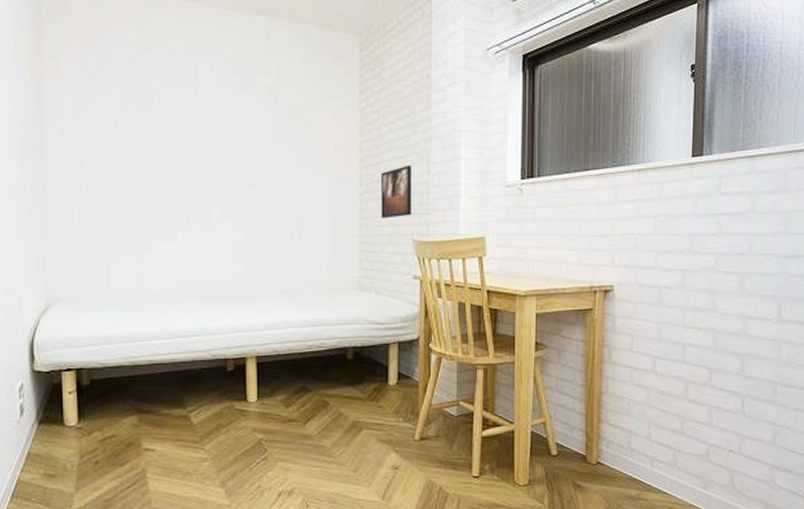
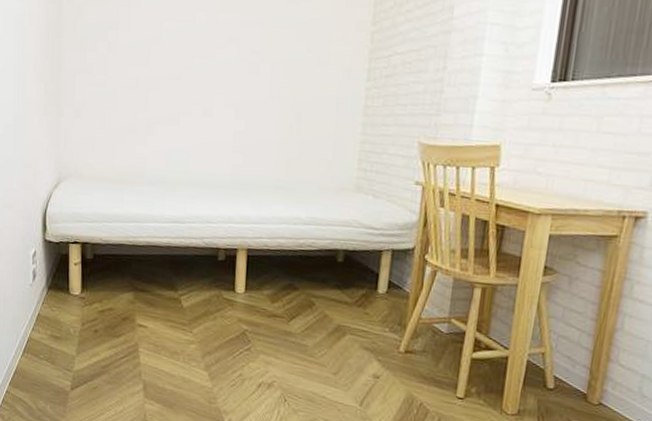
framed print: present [381,166,412,219] -> none [387,60,426,118]

